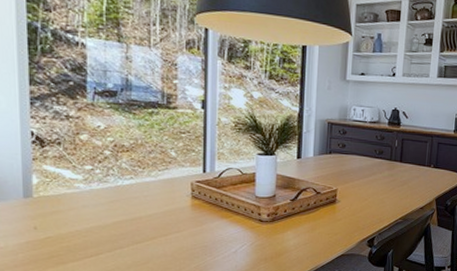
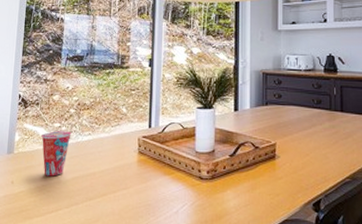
cup: none [68,173,108,221] -> present [41,130,72,177]

